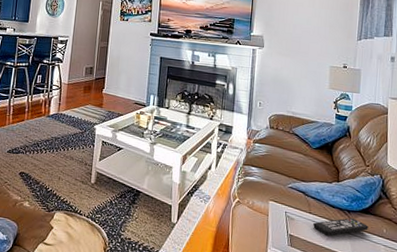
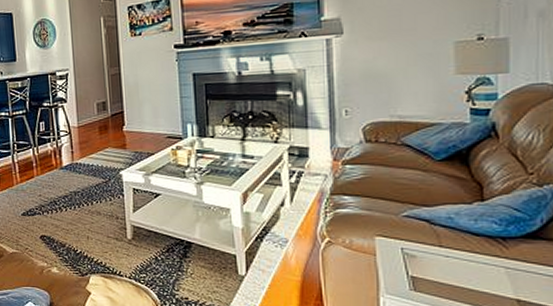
remote control: present [313,217,369,236] -> none [447,246,539,273]

